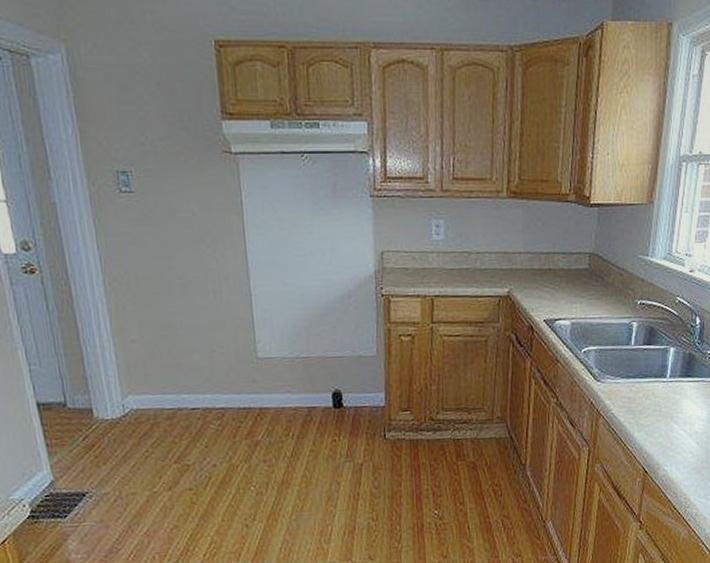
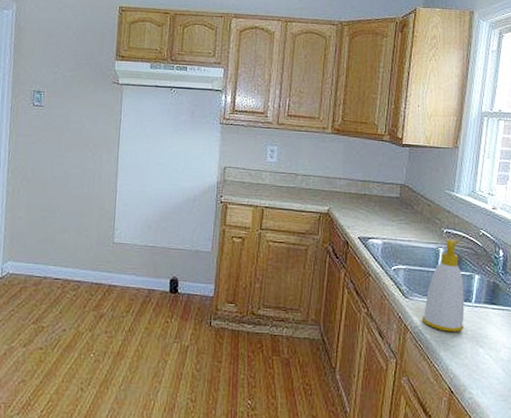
soap bottle: none [615,310,659,412] -> present [422,238,465,333]

